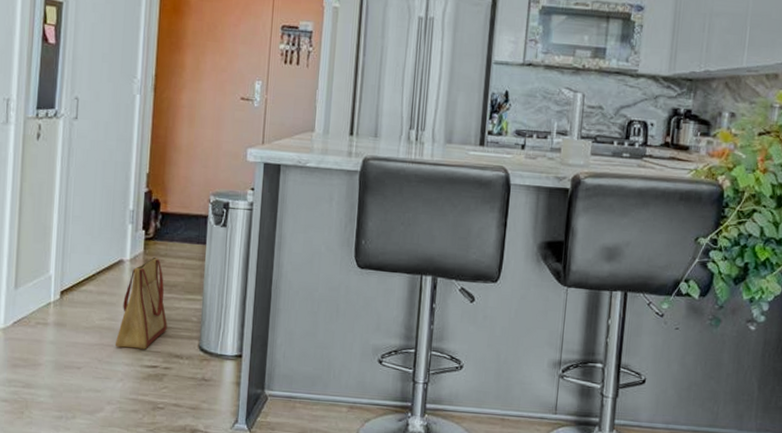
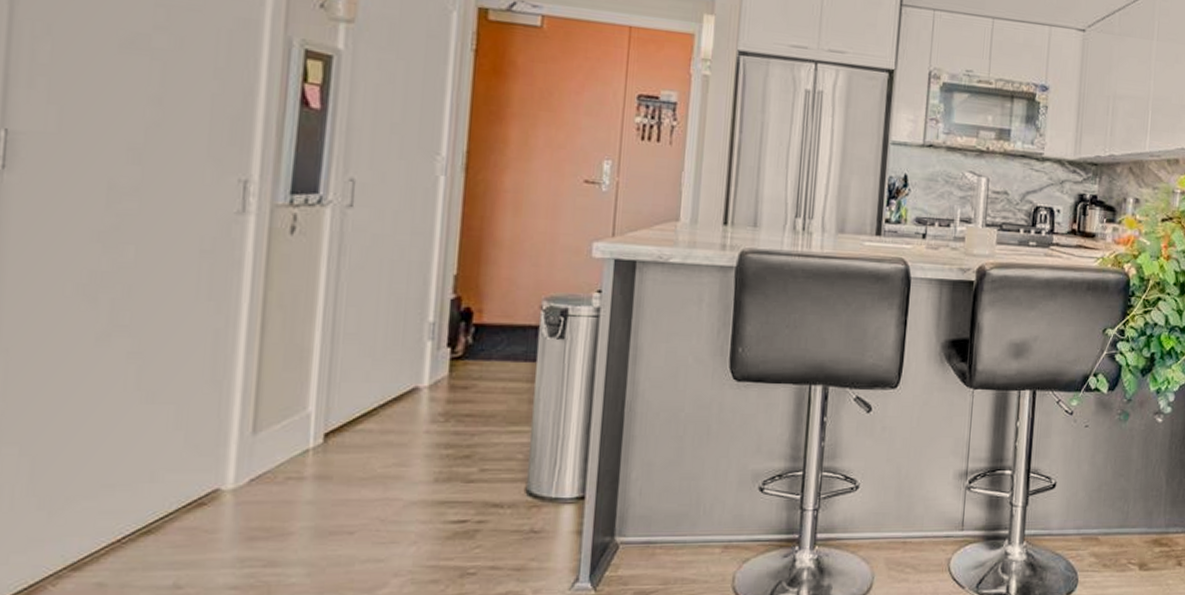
shopping bag: present [115,258,168,349] -> none [405,382,482,501]

